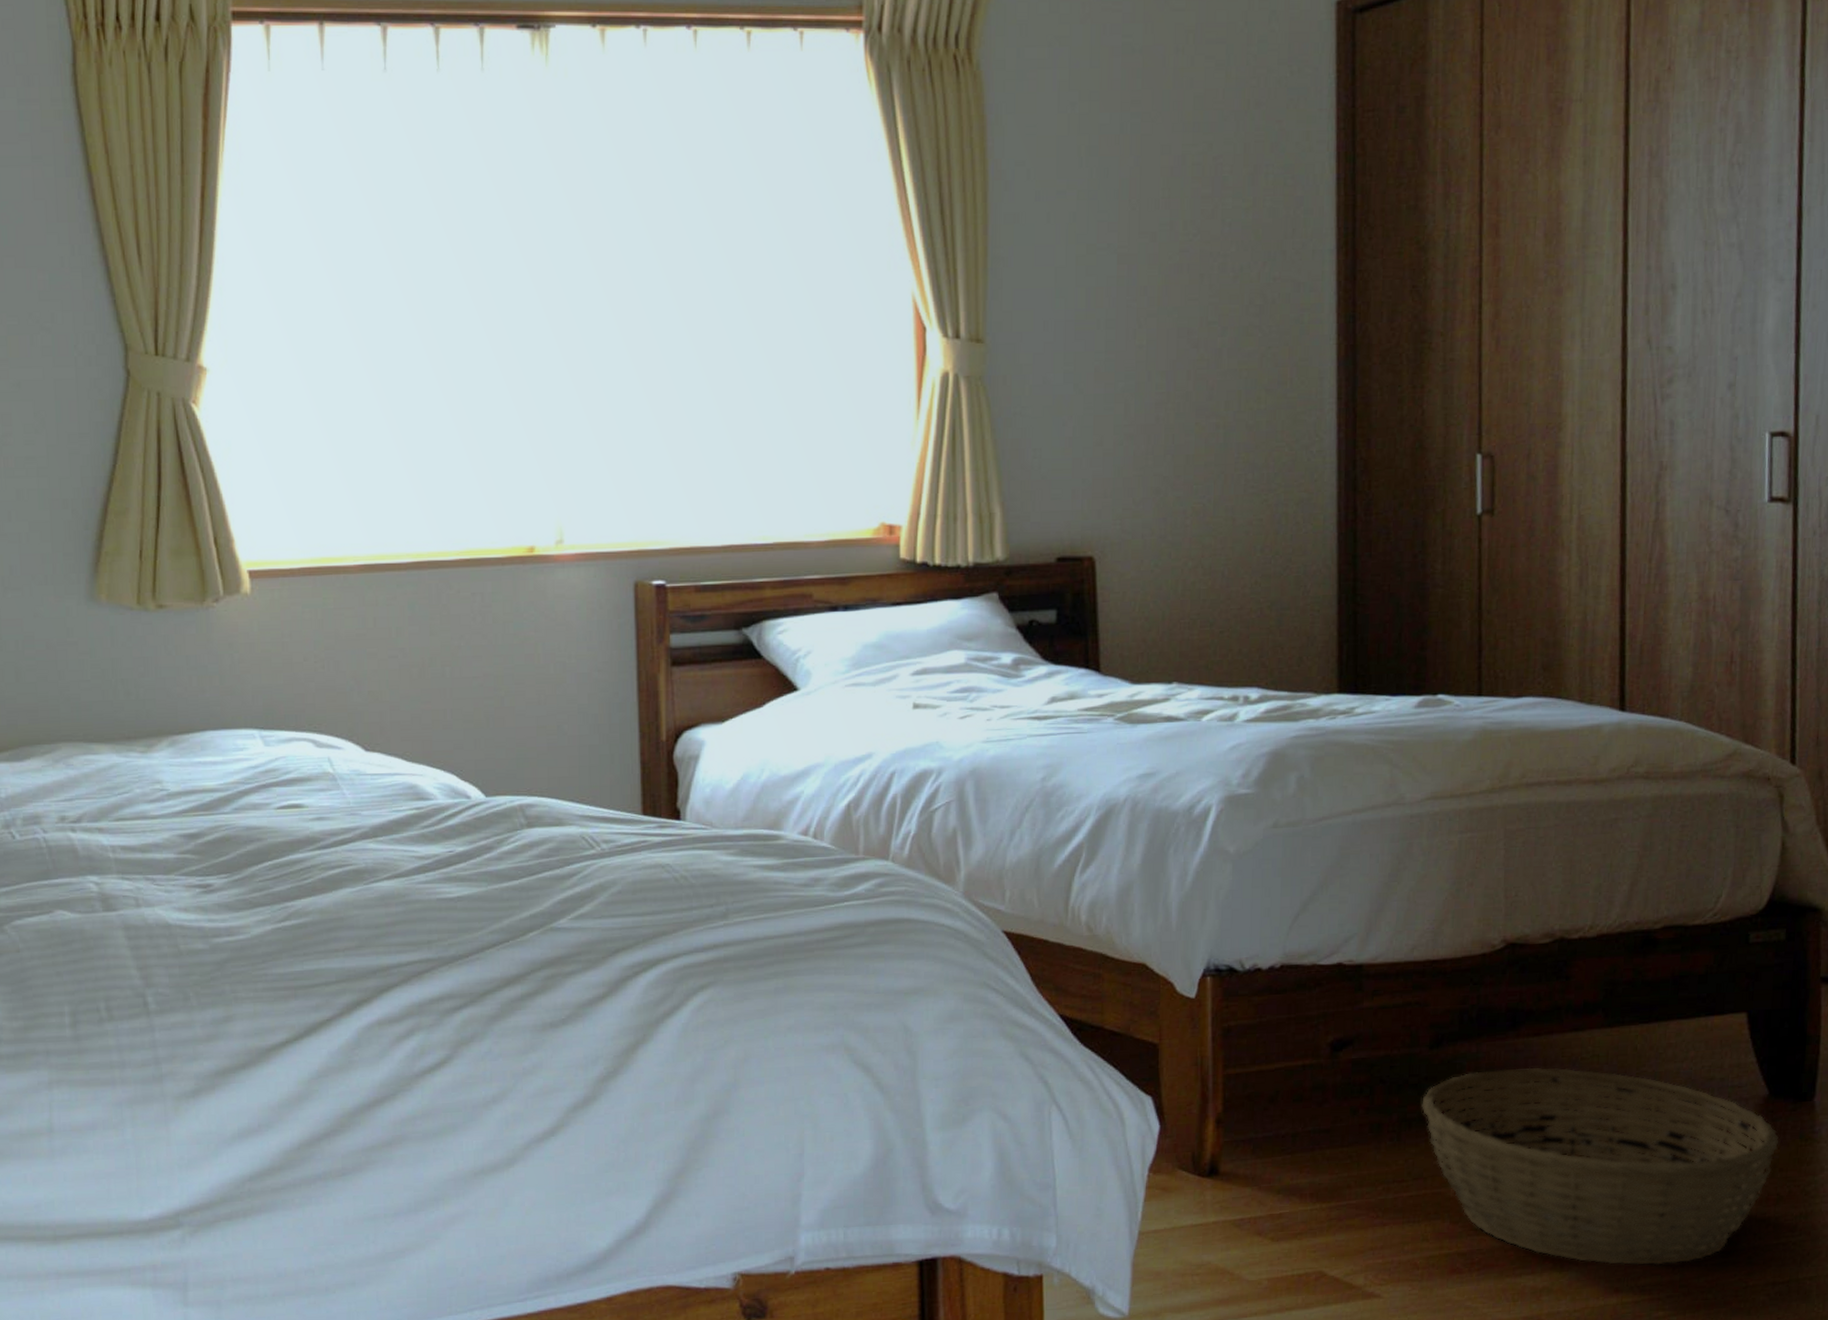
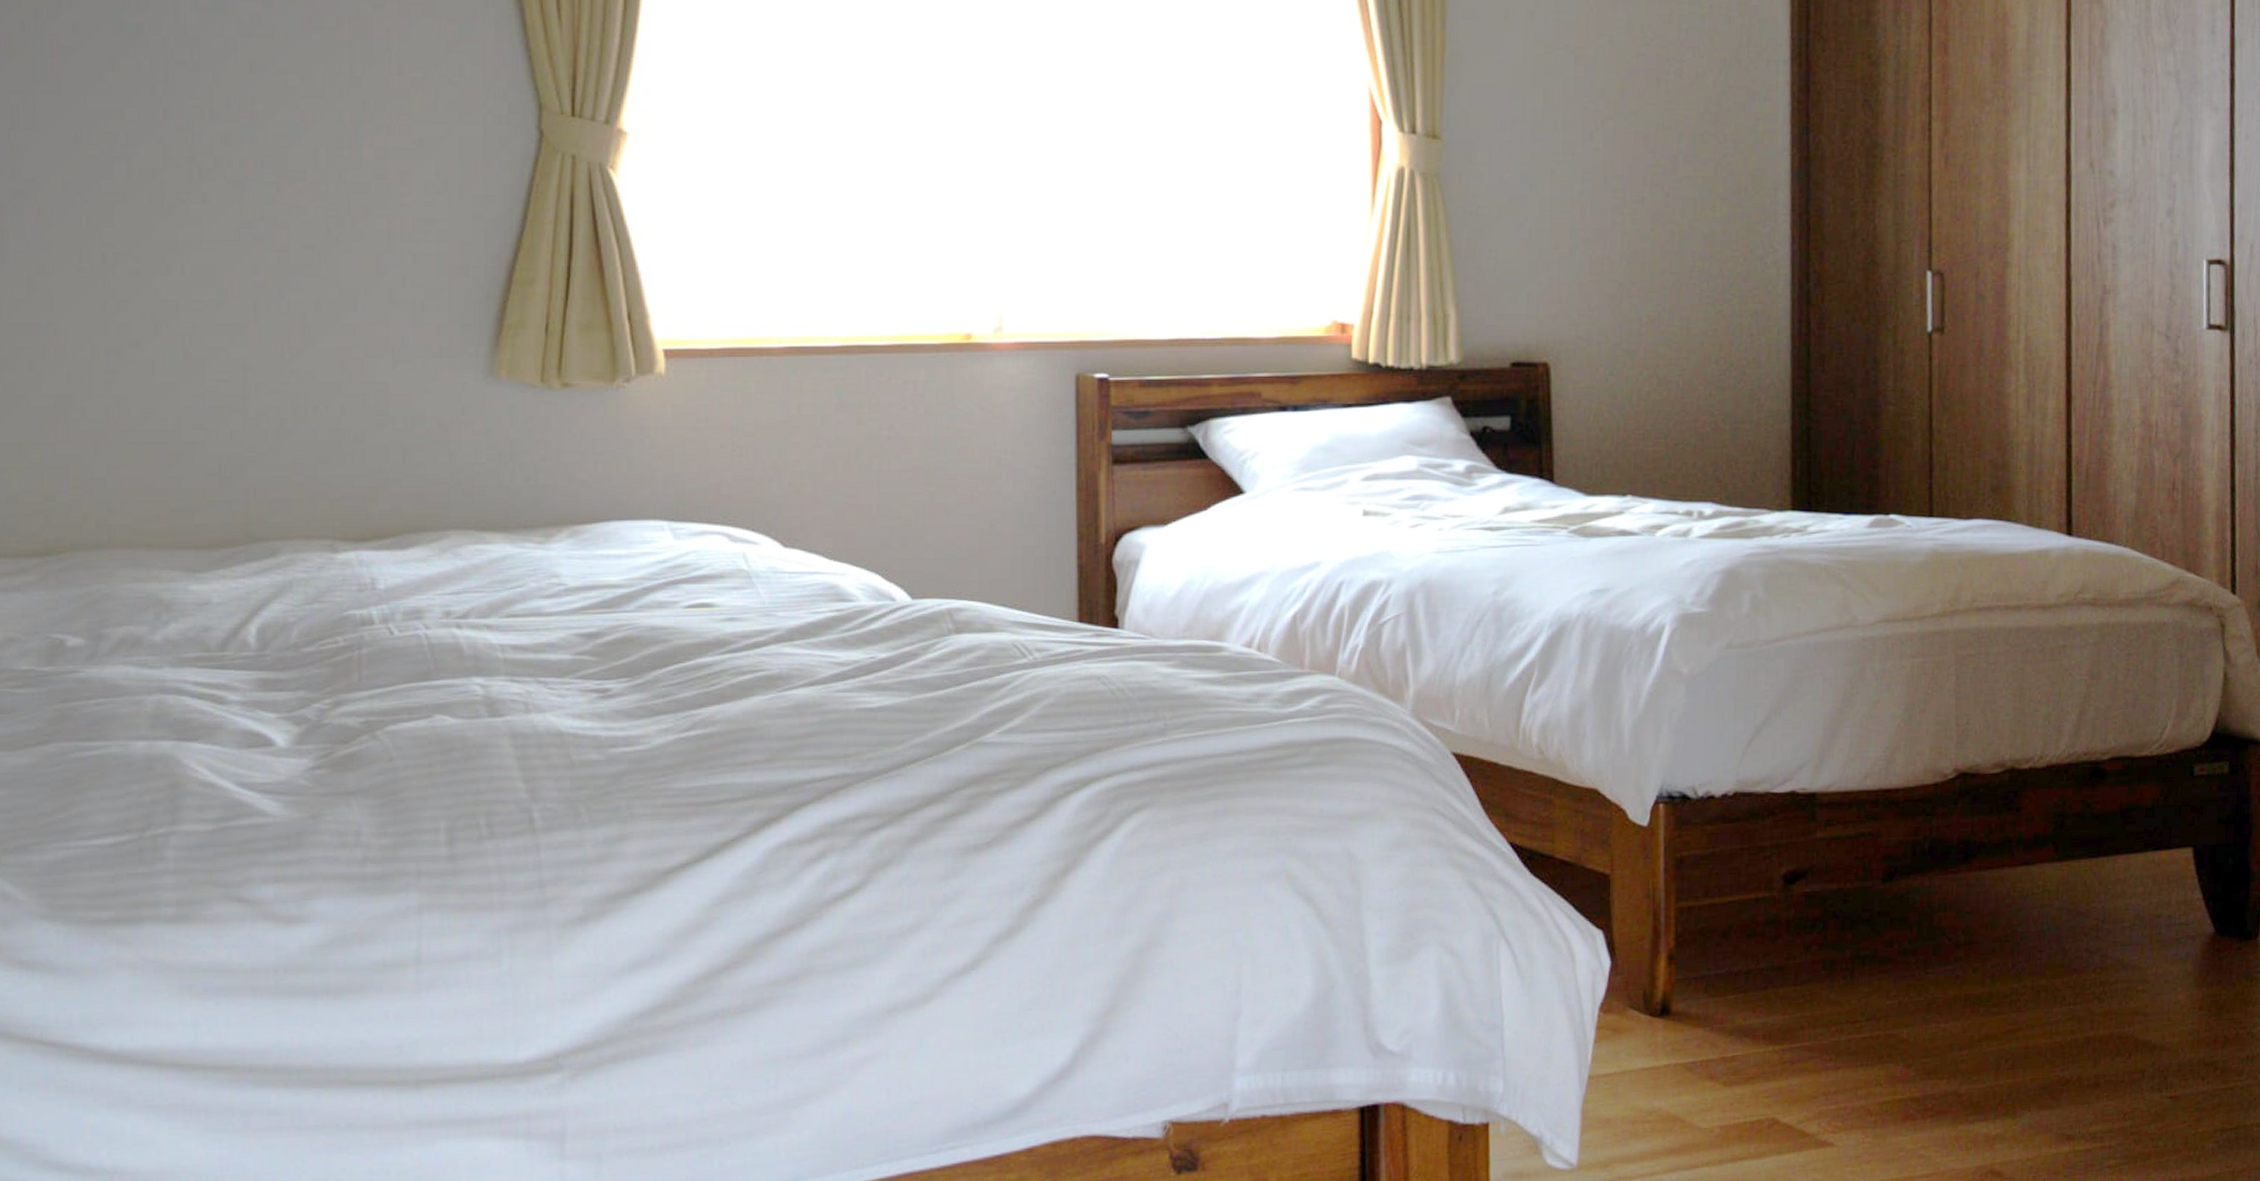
basket: present [1421,1067,1780,1265] -> none [1874,902,2226,1111]

